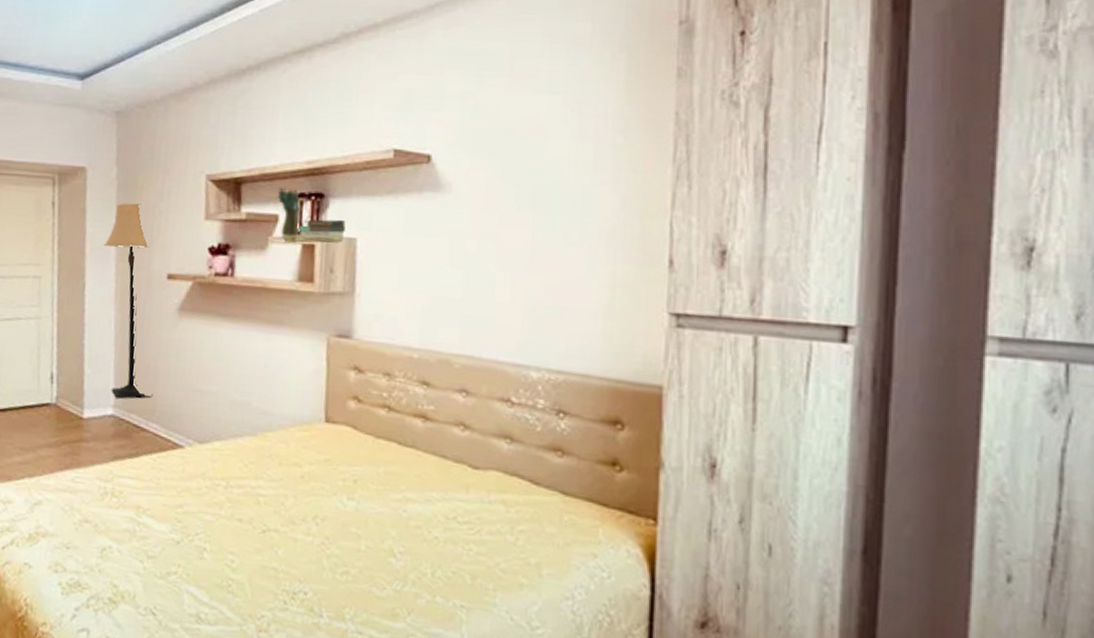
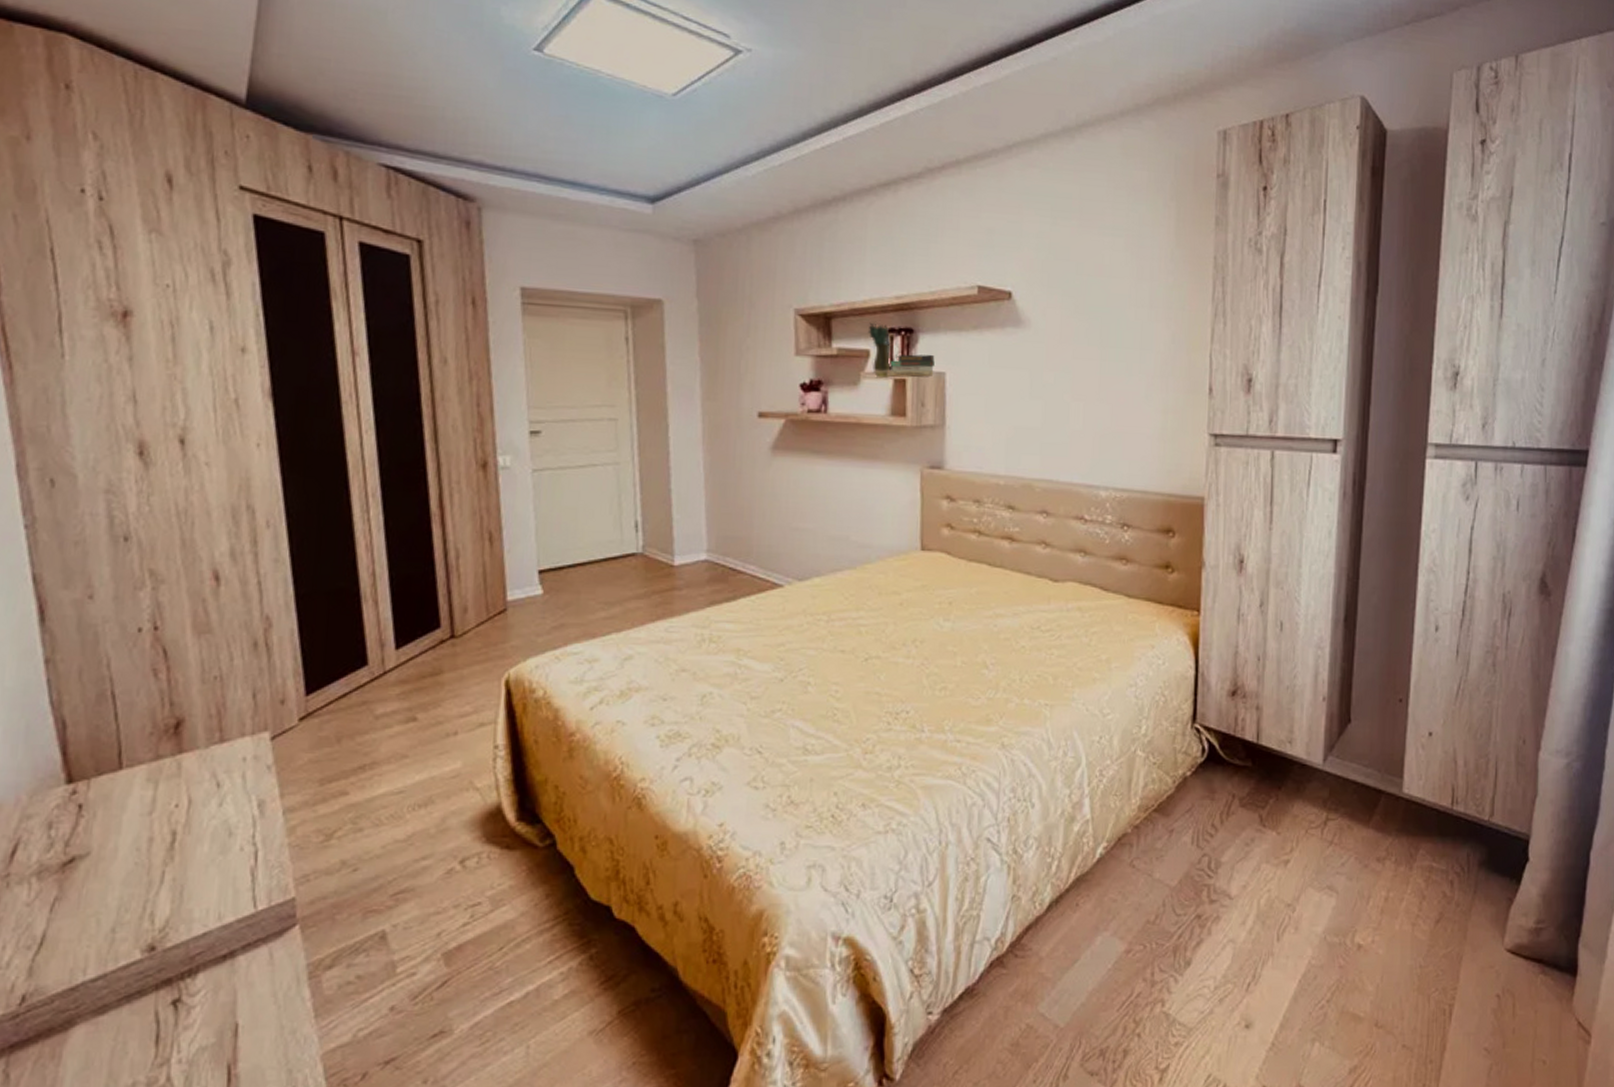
lamp: present [103,203,153,400] -> none [687,338,749,544]

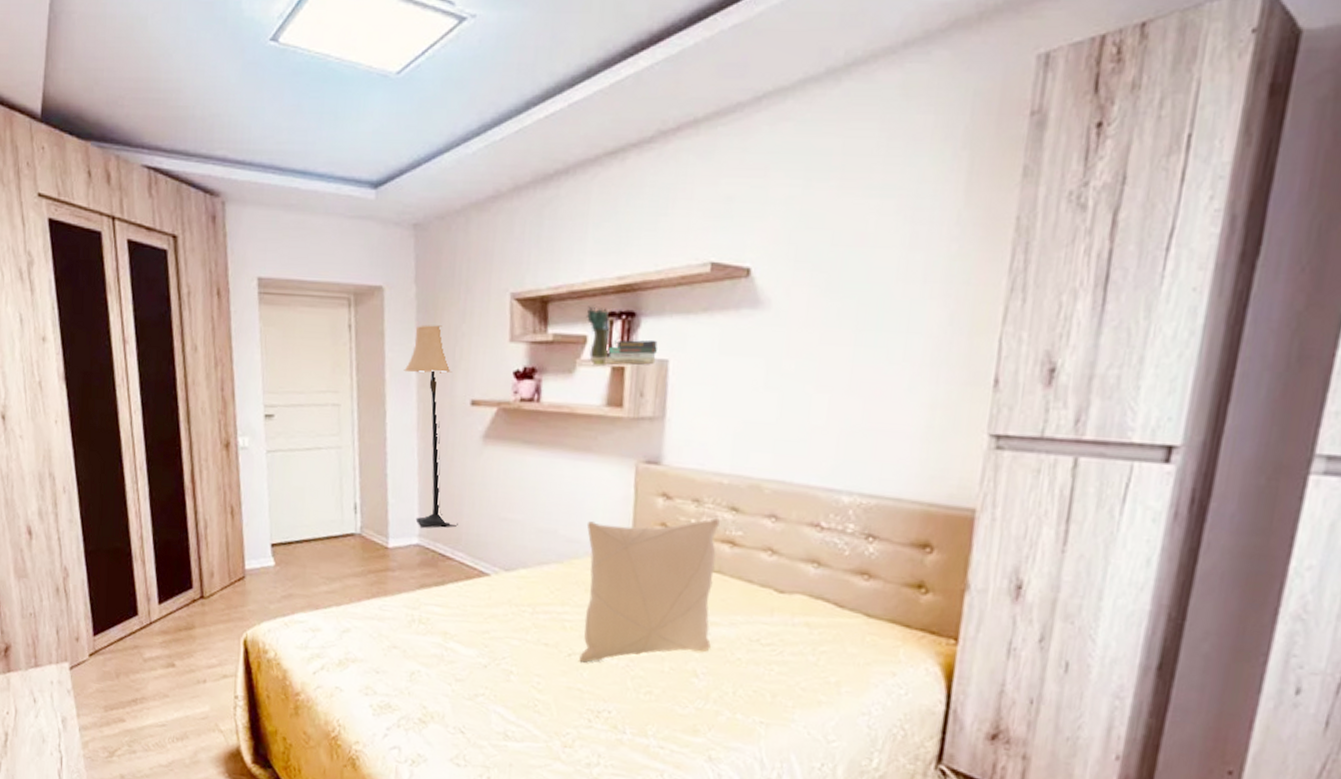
lamp: none [687,338,749,544] -> present [404,325,458,529]
pillow: none [876,517,999,665] -> present [579,518,720,663]

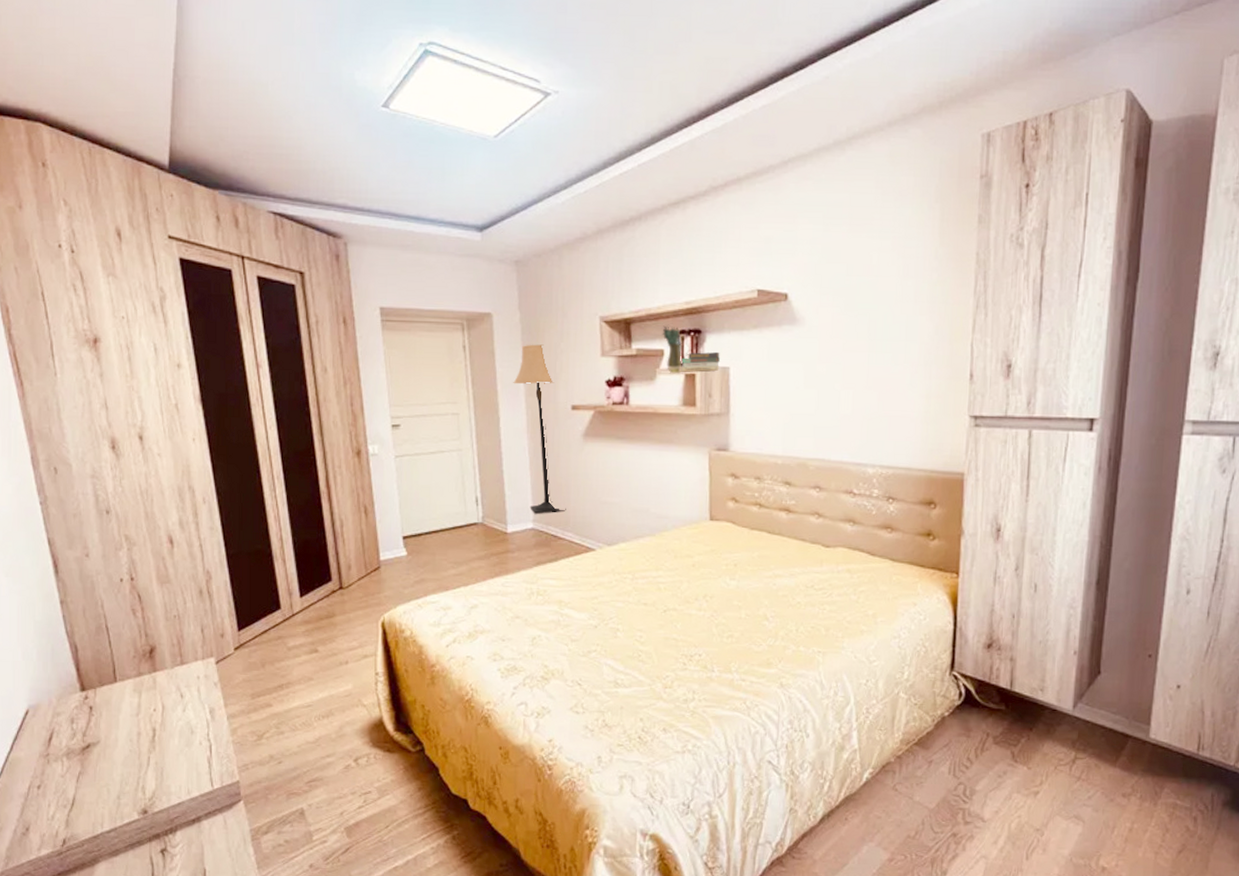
pillow: present [579,518,720,663] -> none [672,492,777,616]

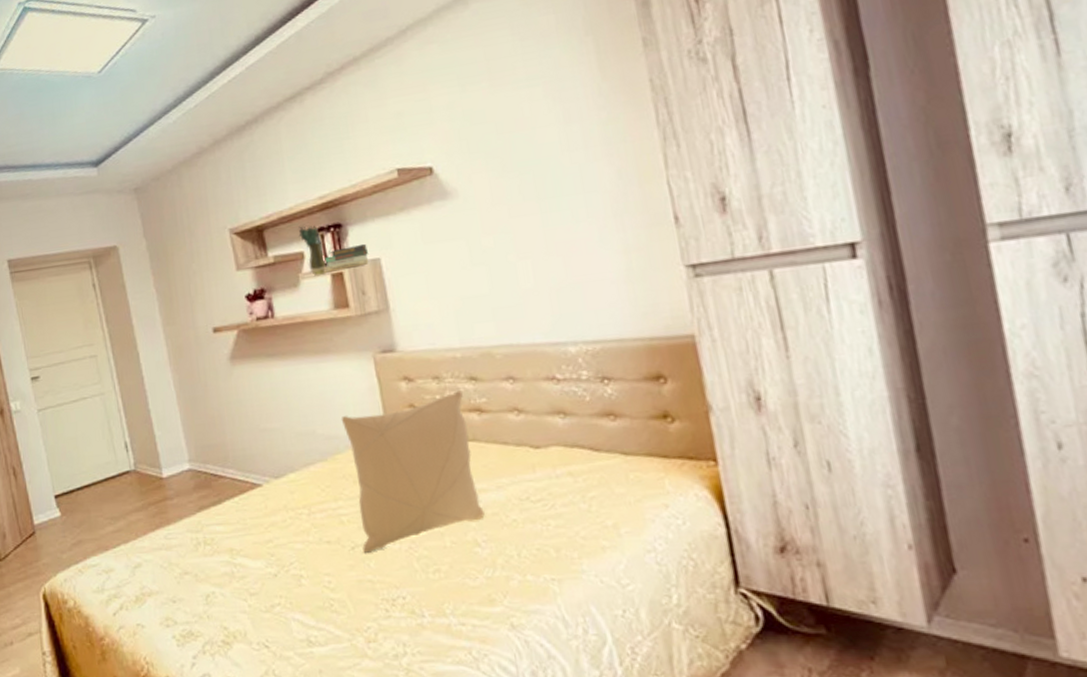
lamp: present [513,344,566,515] -> none [148,269,223,454]
pillow: none [672,492,777,616] -> present [341,390,485,553]

